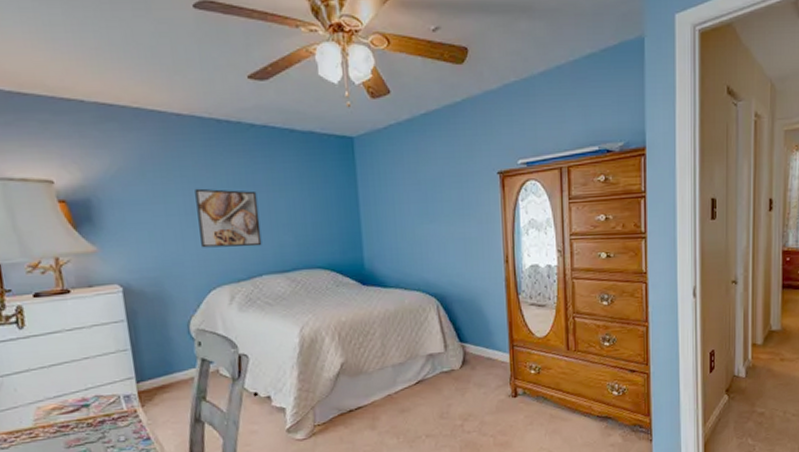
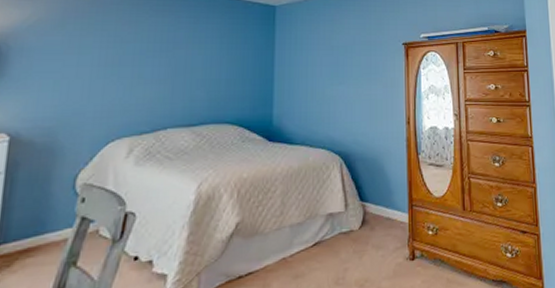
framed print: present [195,188,262,248] -> none [108,42,176,100]

